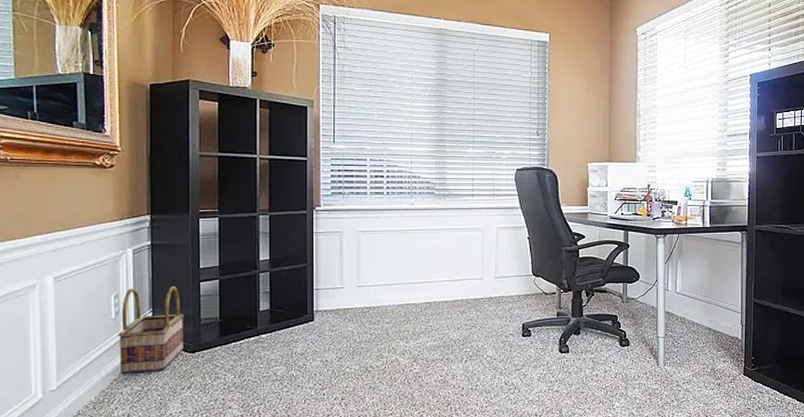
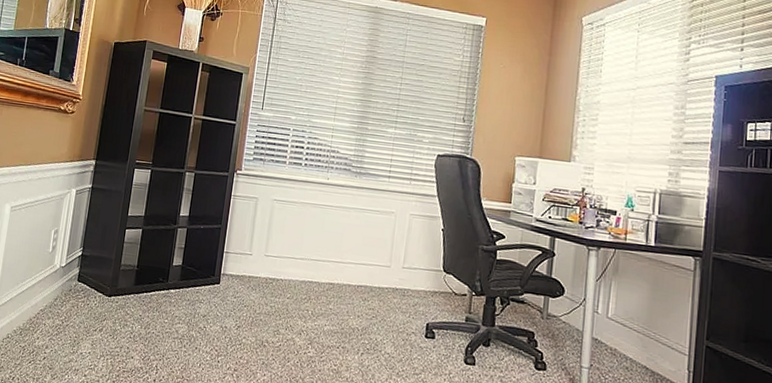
basket: present [118,285,184,375] -> none [47,226,108,310]

